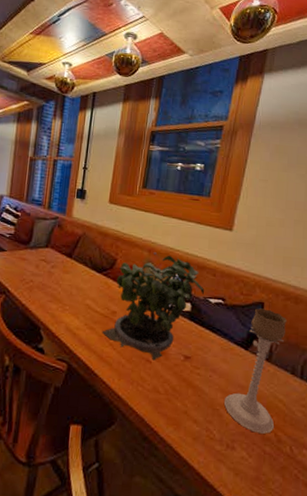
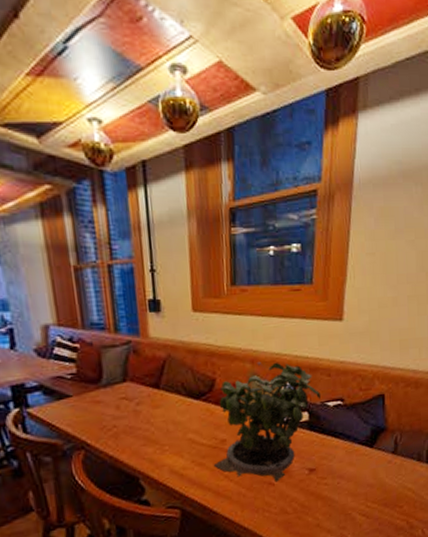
candle holder: present [224,308,287,434] -> none [355,400,409,526]

